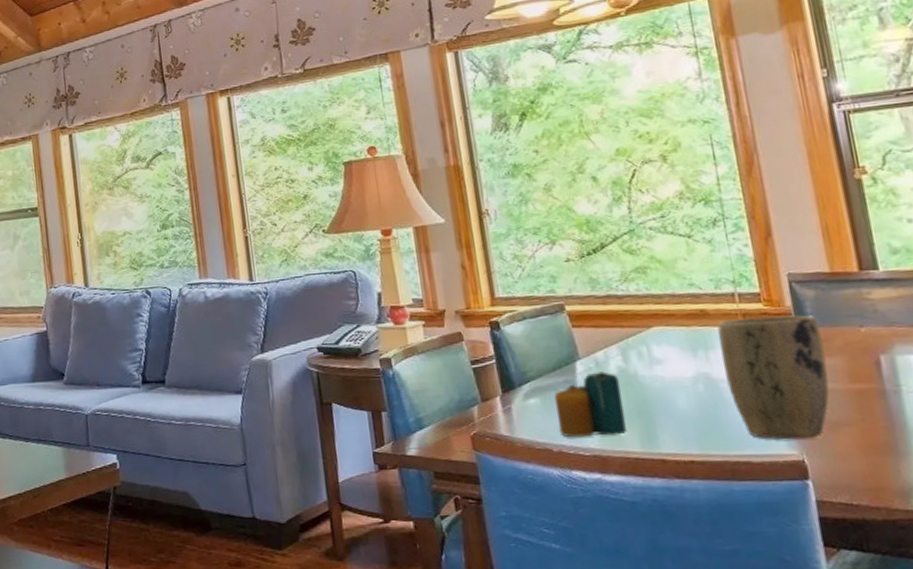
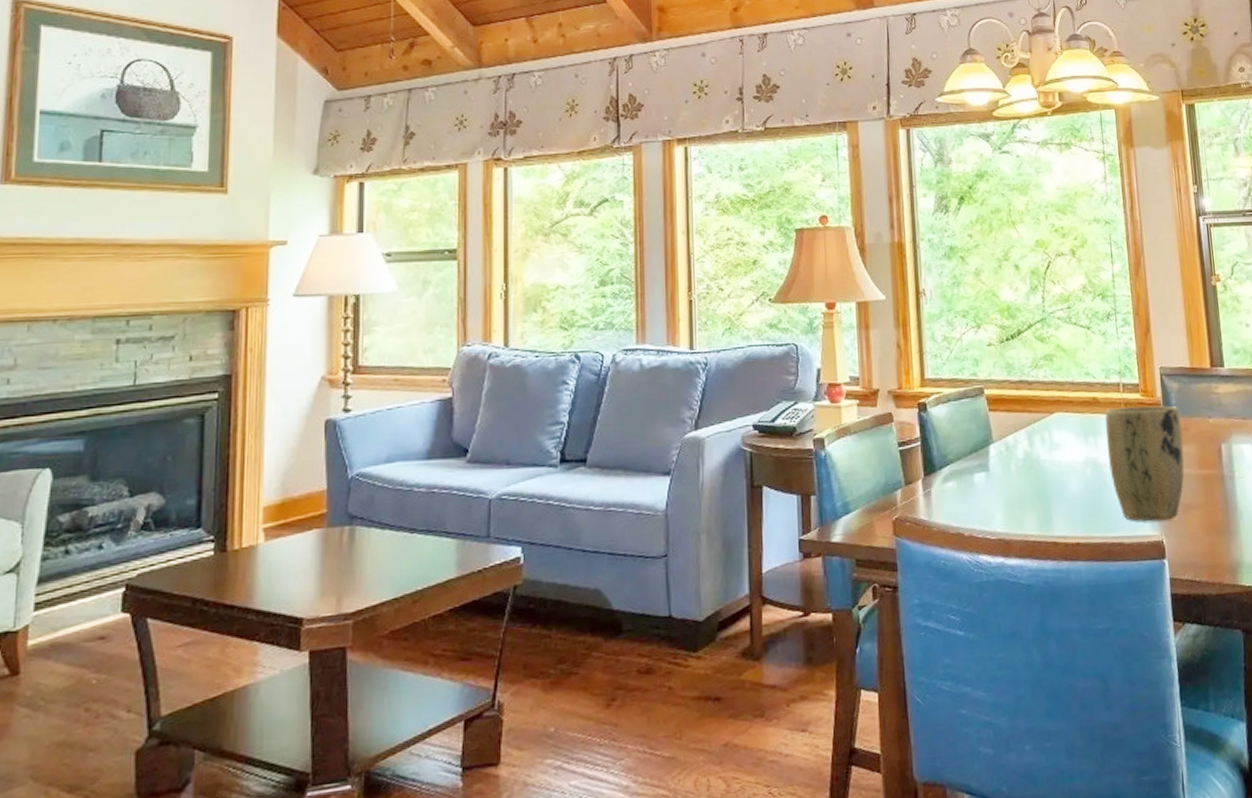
candle: present [553,371,627,438] -> none [968,455,1027,522]

